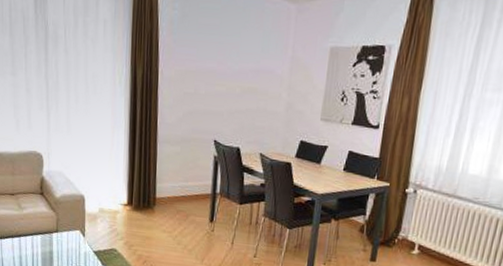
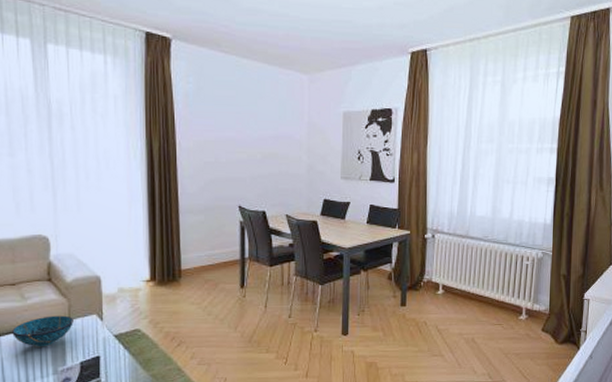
decorative bowl: none [11,226,60,254] -> present [12,315,73,347]

